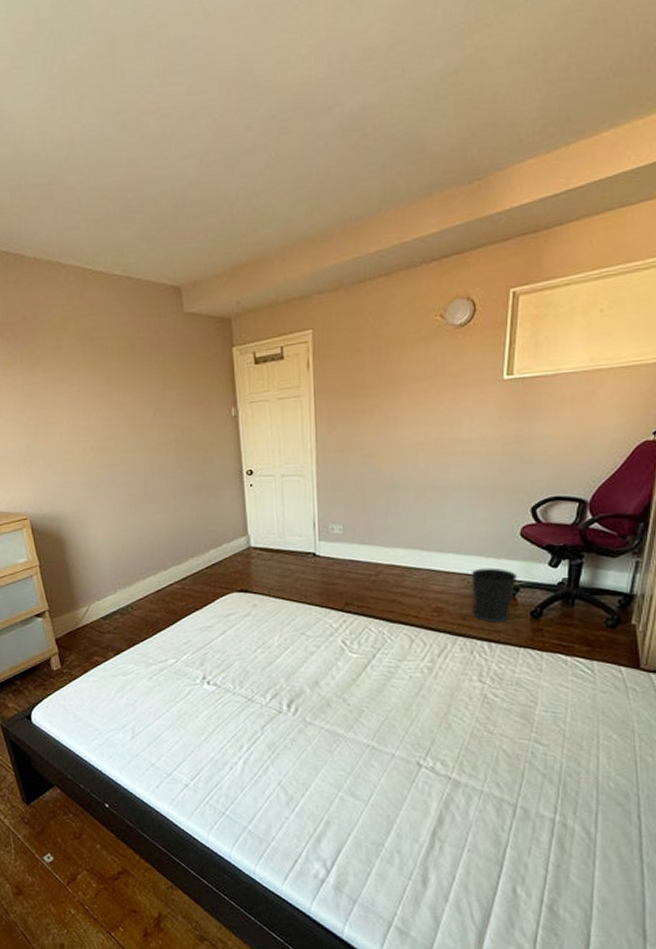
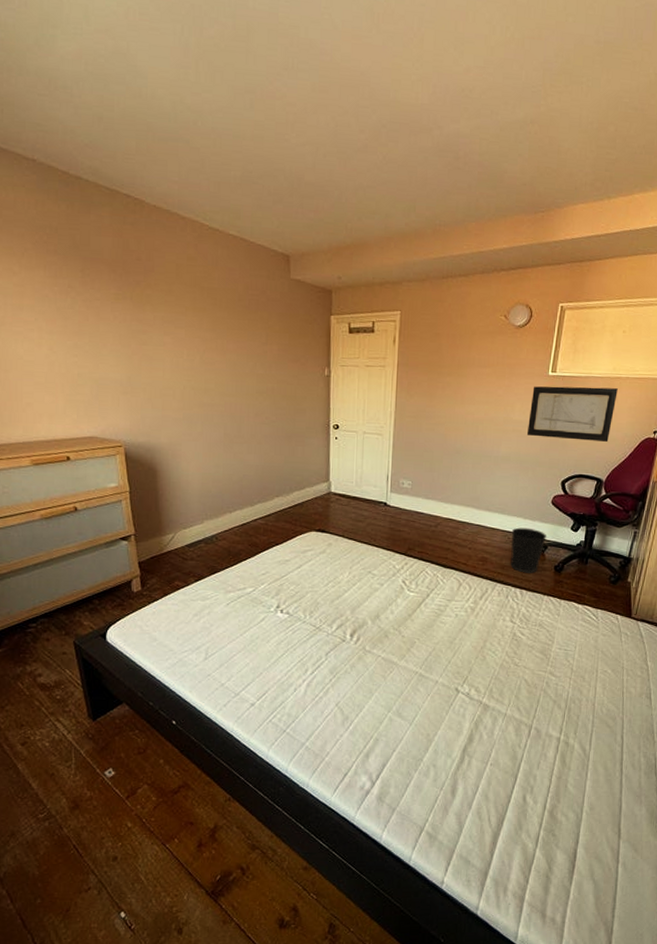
wall art: none [480,384,599,457] -> present [526,386,618,443]

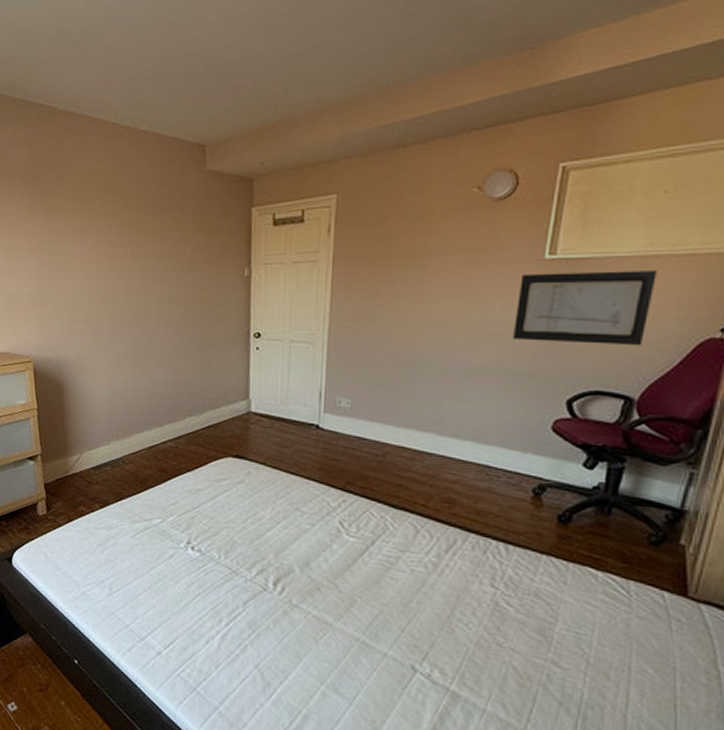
wastebasket: present [510,527,546,573] -> none [490,460,544,523]

